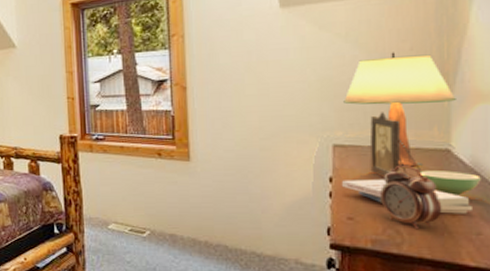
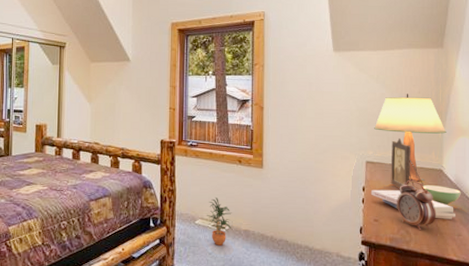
potted plant: none [121,198,154,253] -> present [207,197,232,246]

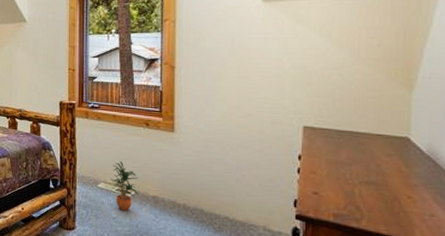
books: present [370,189,455,219] -> none [308,158,427,197]
table lamp: present [374,93,446,182] -> none [315,47,417,151]
photo frame: present [390,138,424,190] -> none [336,100,383,160]
alarm clock: present [397,179,437,231] -> none [344,148,400,208]
bowl: present [422,184,462,206] -> none [380,154,437,181]

